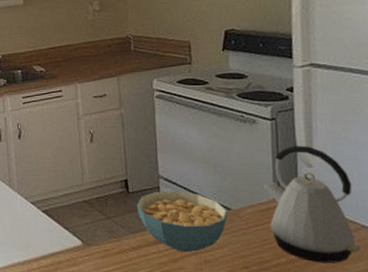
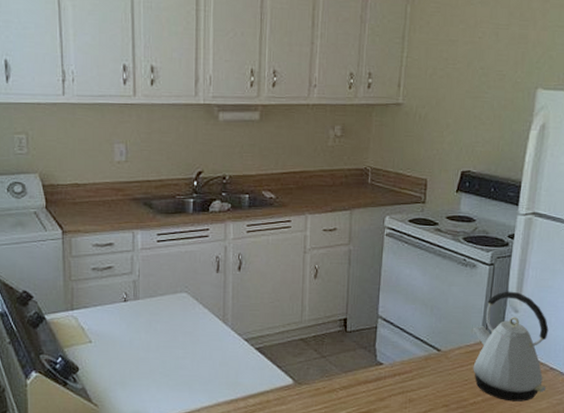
cereal bowl: present [136,191,228,252] -> none [352,331,437,391]

